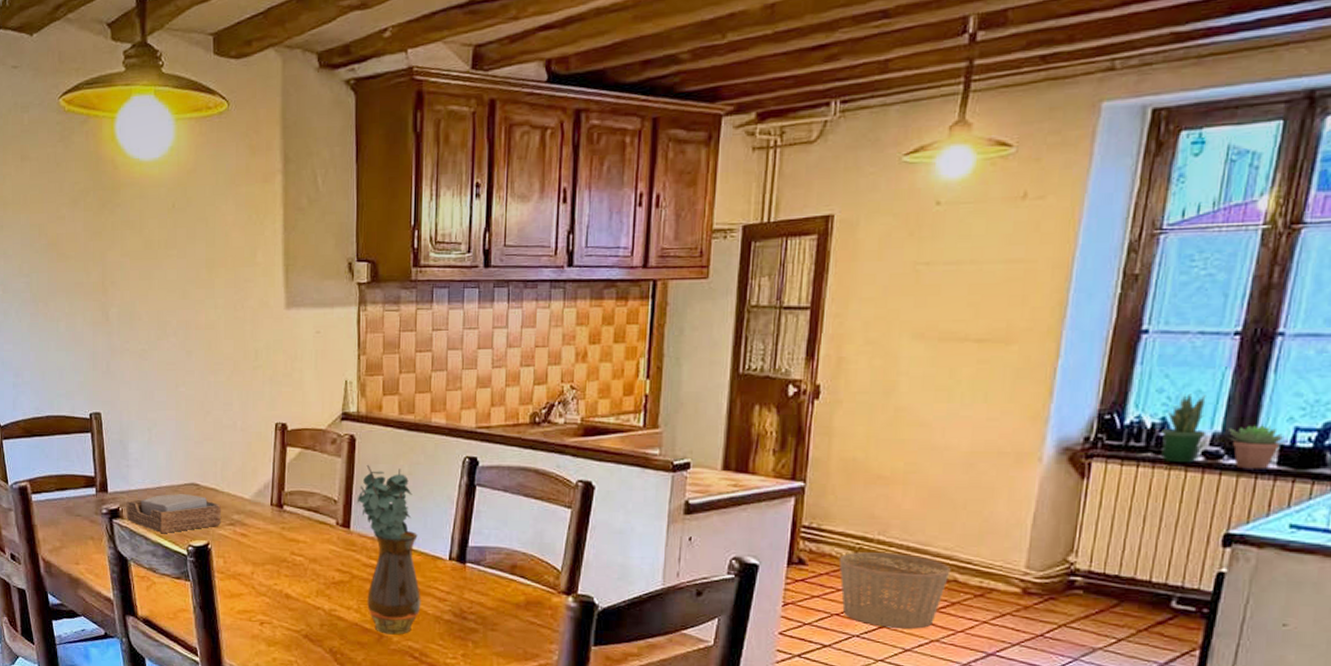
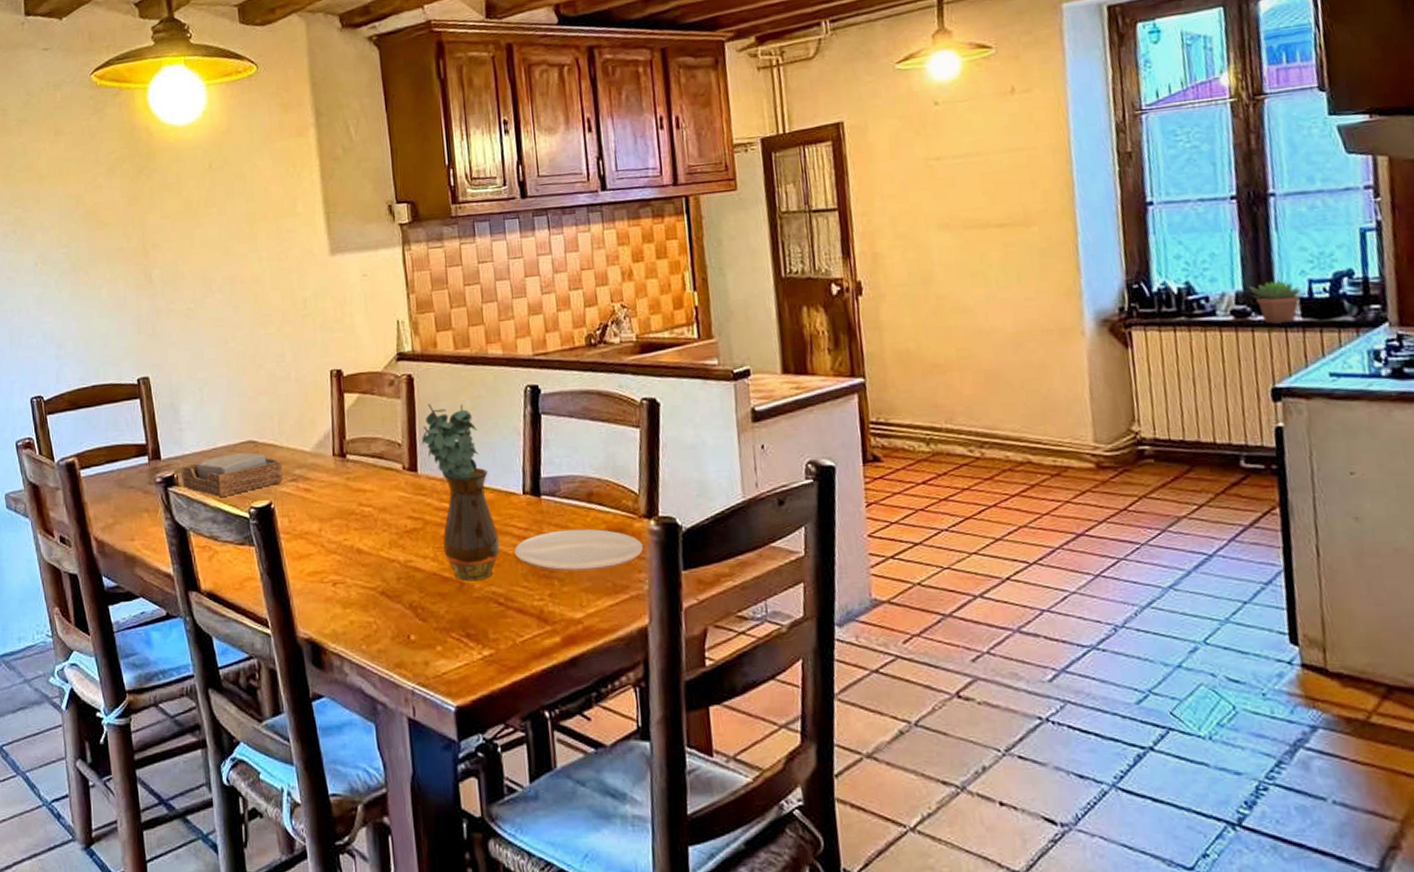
plate: none [434,597,558,638] -> present [514,528,643,572]
basket: present [839,552,951,629] -> none [912,440,1024,518]
planter: present [1161,393,1207,463] -> none [1188,257,1230,324]

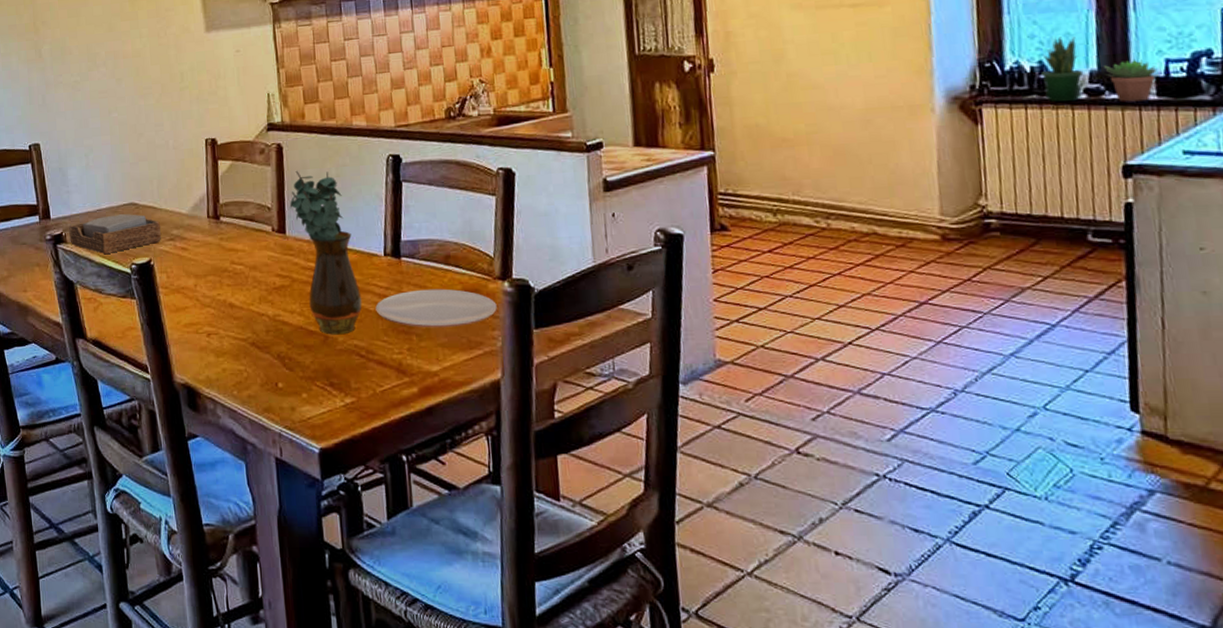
planter: none [1188,257,1230,324] -> present [1041,37,1084,102]

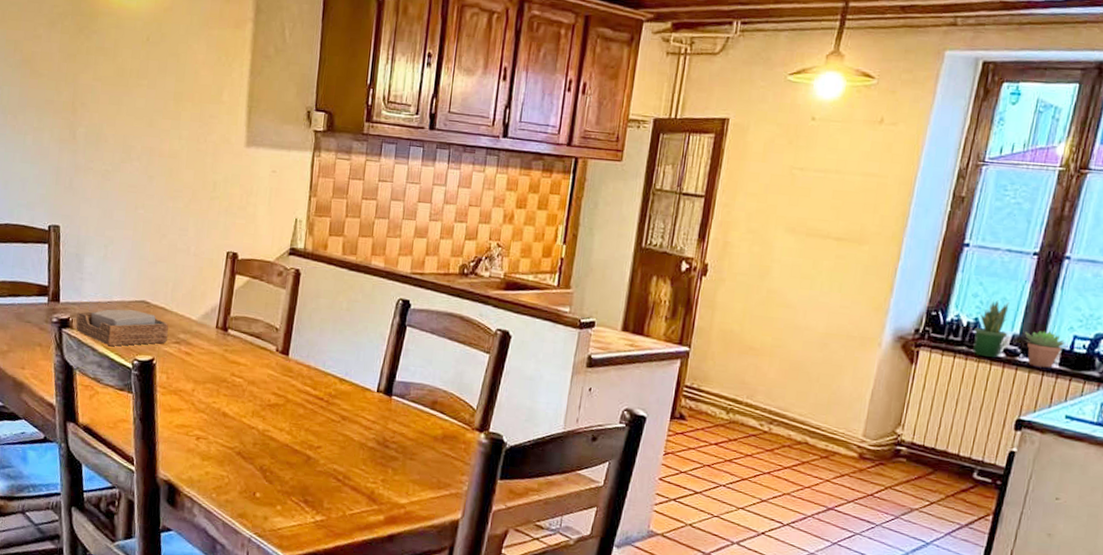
vase: present [289,170,362,335] -> none [296,297,350,458]
plate: present [375,288,497,328] -> none [359,427,470,468]

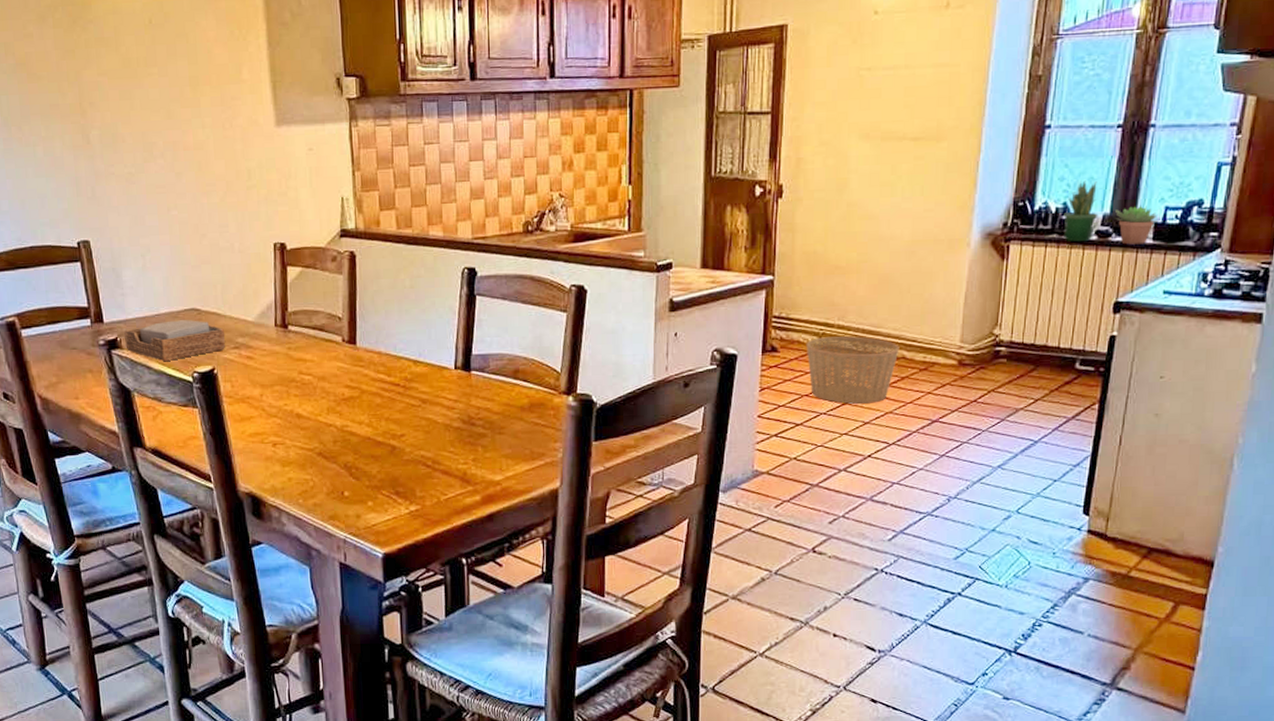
basket: none [713,412,803,483] -> present [806,336,900,404]

